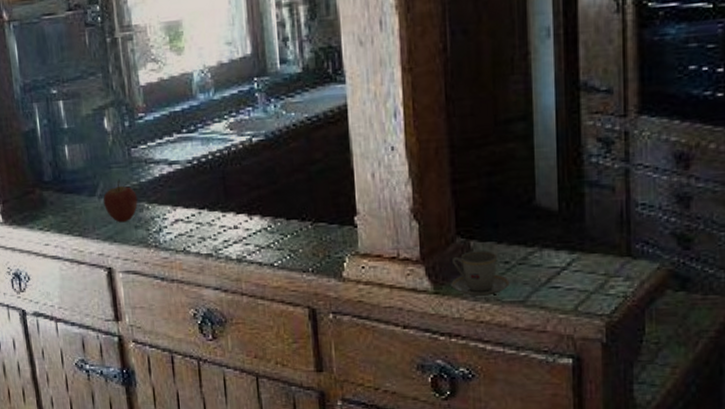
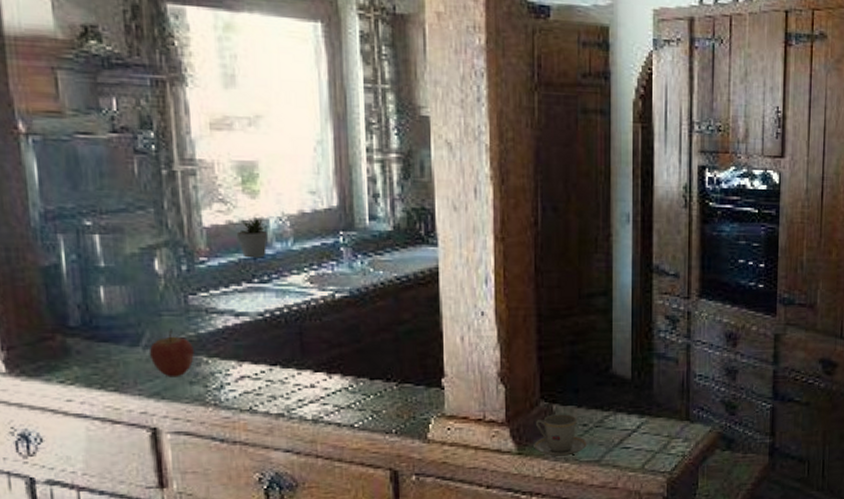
potted plant: none [166,70,193,111] -> present [236,216,268,258]

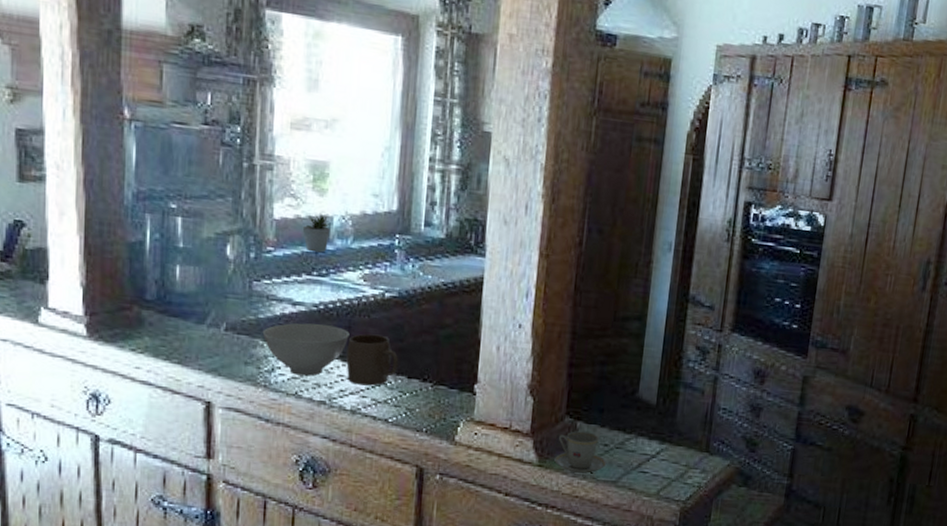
fruit: present [149,328,194,378] -> none [212,310,252,357]
bowl: none [205,334,302,389] -> present [262,323,350,376]
mug: none [300,338,359,392] -> present [346,333,399,386]

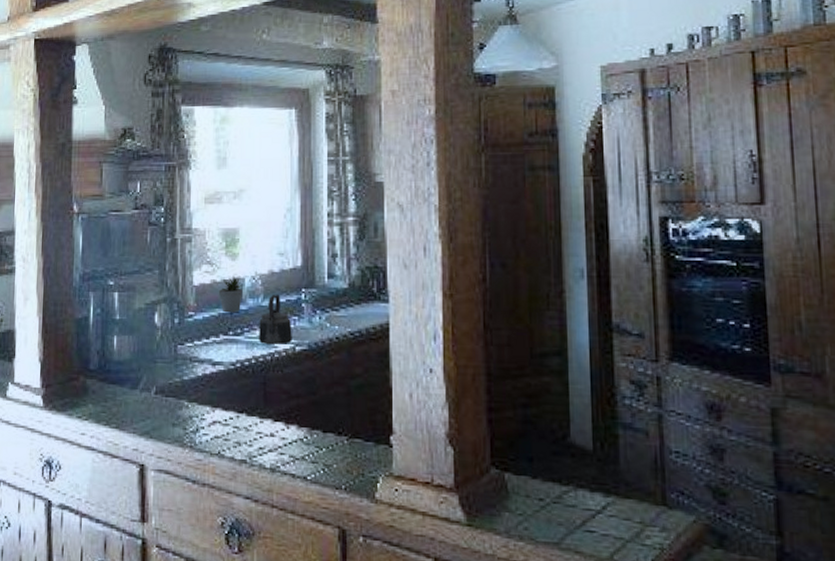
bowl: present [262,323,350,376] -> none [187,382,265,435]
kettle: none [346,236,383,290] -> present [259,294,292,344]
mug: present [346,333,399,386] -> none [263,388,313,442]
teacup: present [554,431,607,474] -> none [484,484,545,534]

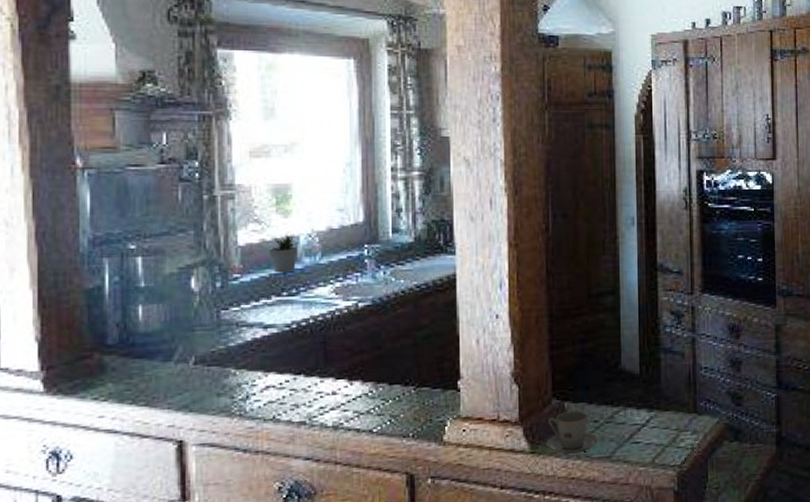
kettle: present [259,294,292,344] -> none [317,251,354,302]
teacup: none [484,484,545,534] -> present [546,411,599,454]

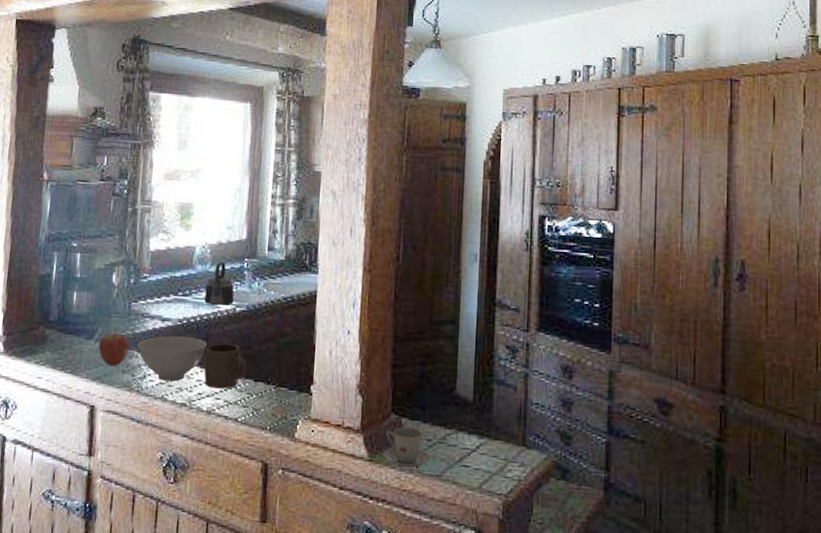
fruit: none [180,343,223,390] -> present [98,327,130,366]
bowl: none [234,343,325,399] -> present [137,336,207,382]
potted plant: present [268,234,297,273] -> none [171,244,194,277]
kettle: none [317,251,354,302] -> present [204,261,234,305]
mug: none [324,345,379,399] -> present [203,343,247,389]

